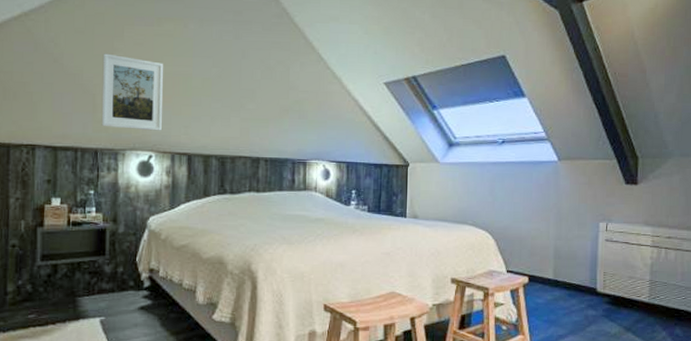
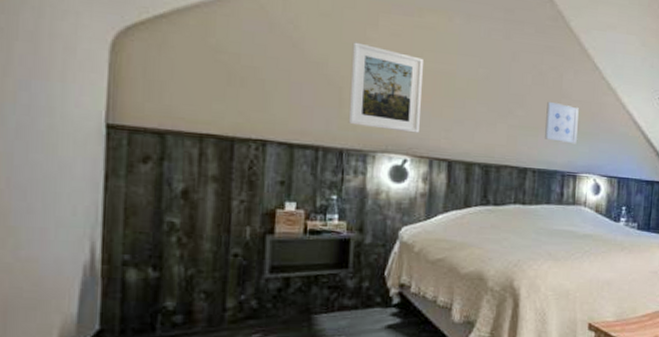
wall art: none [275,93,306,133] -> present [545,101,579,145]

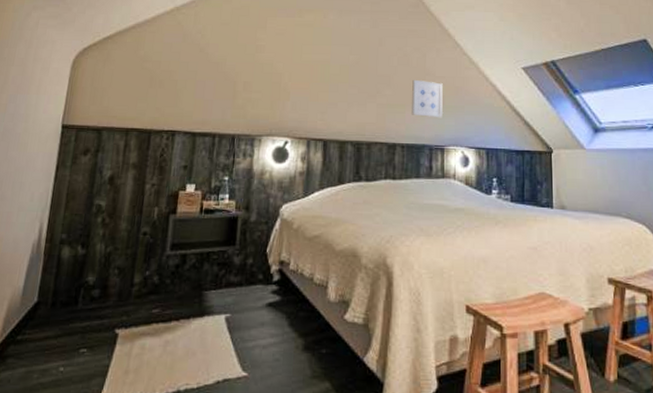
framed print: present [348,42,423,133] -> none [240,43,303,117]

